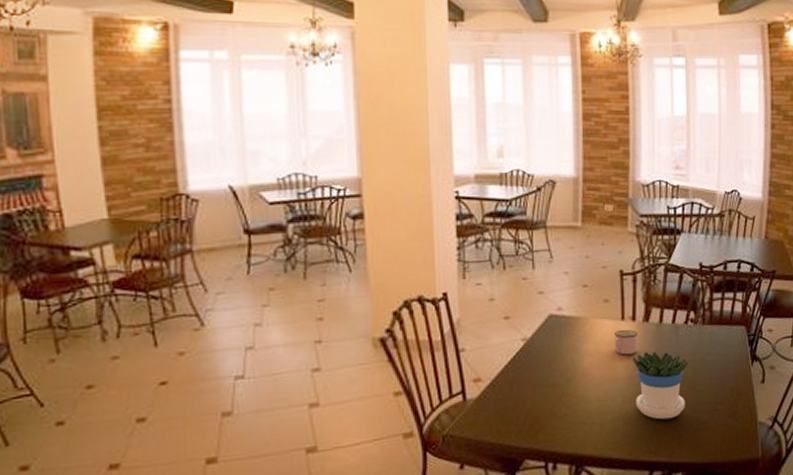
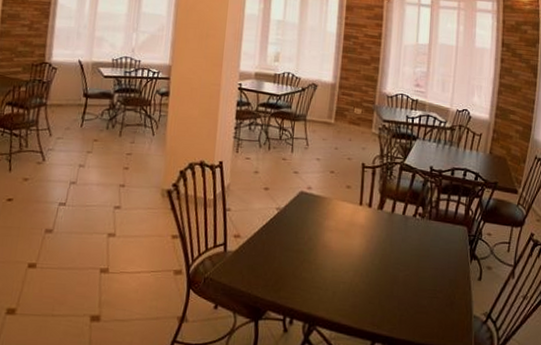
mug: present [615,329,638,355] -> none [352,213,372,236]
flowerpot: present [632,351,689,420] -> none [365,235,414,298]

